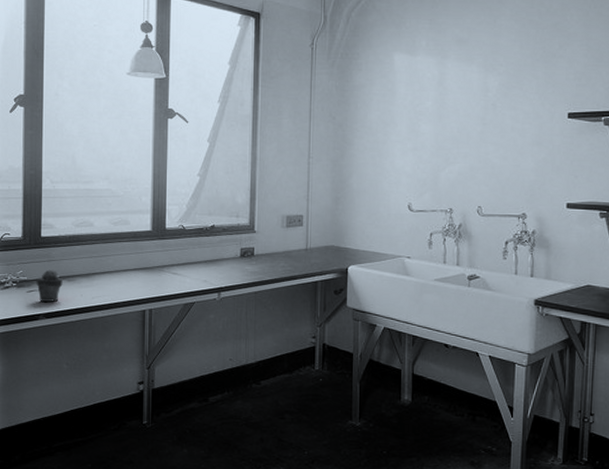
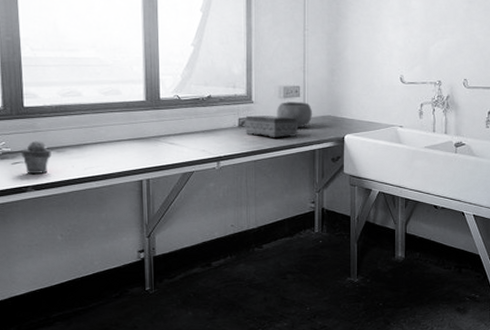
tissue box: none [247,245,301,268] -> present [245,115,299,138]
bowl: none [279,231,316,259] -> present [277,102,313,128]

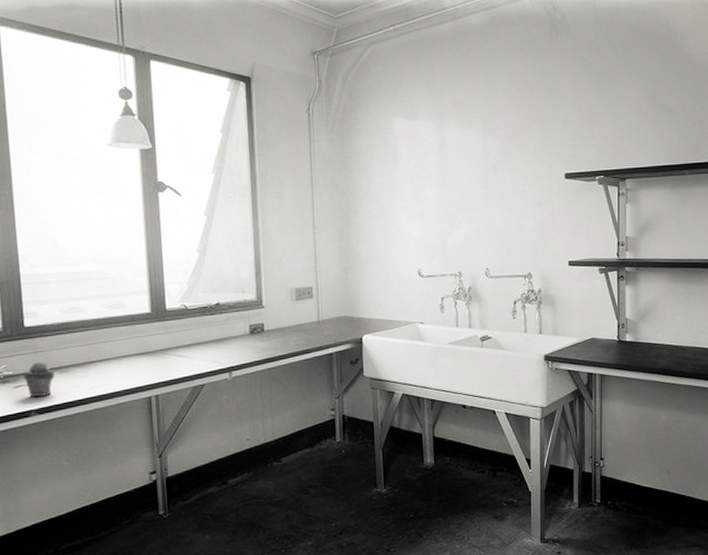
tissue box: present [245,115,299,138] -> none [256,320,314,343]
bowl: present [277,102,313,128] -> none [289,303,328,332]

